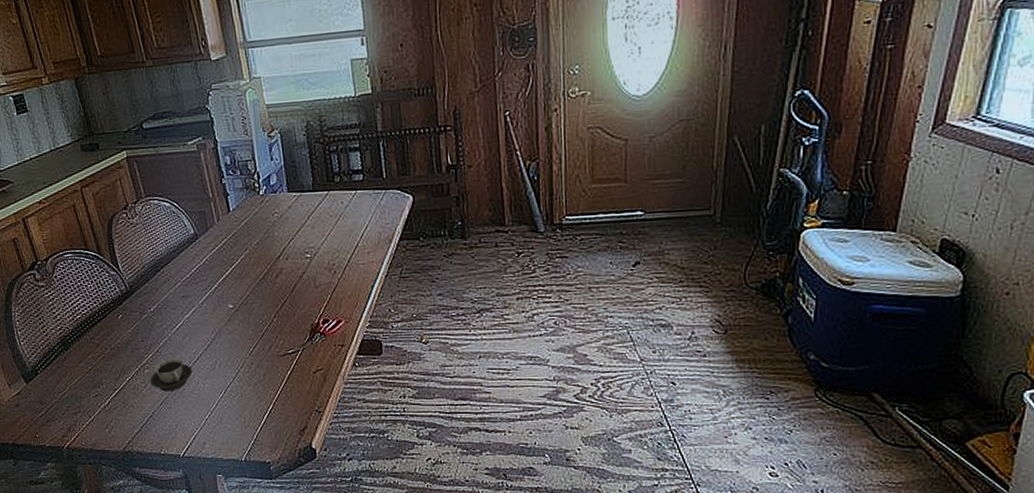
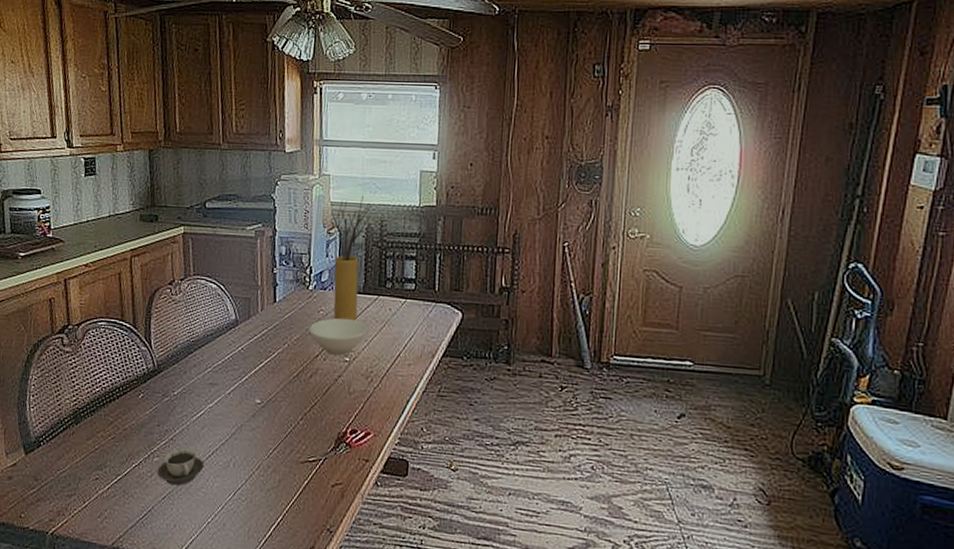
bowl: none [266,217,324,253] -> present [308,317,368,355]
vase: none [269,93,312,220] -> present [332,195,371,322]

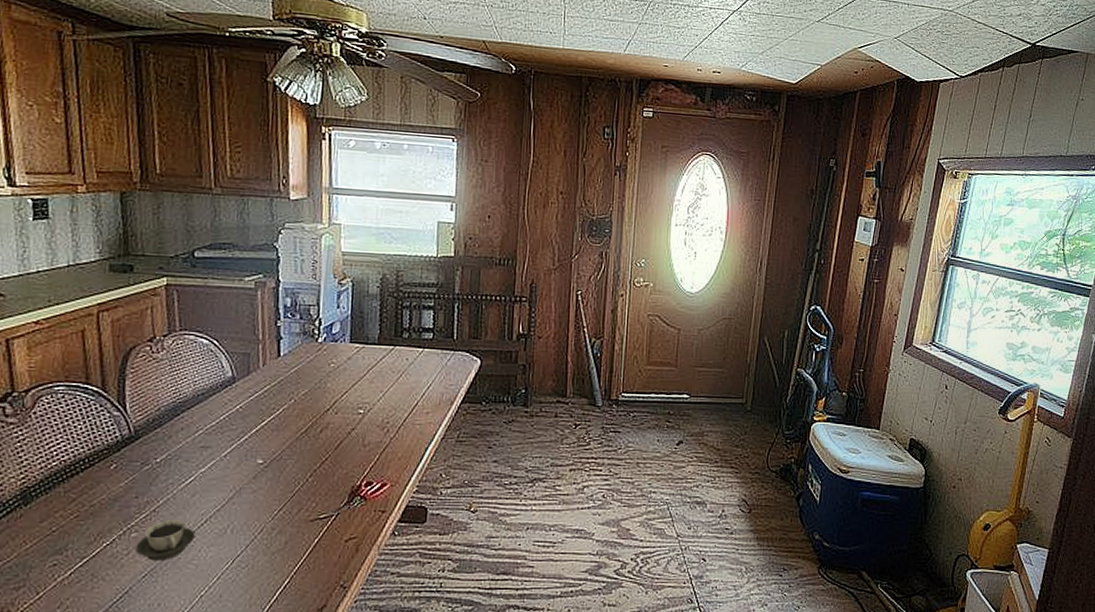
bowl: present [308,317,368,355] -> none [318,369,384,408]
vase: present [332,195,371,322] -> none [343,245,386,373]

